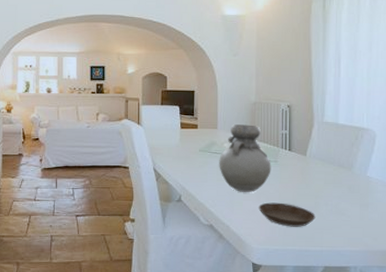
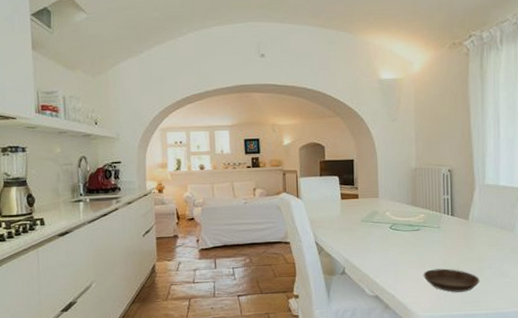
vase: present [219,124,271,192] -> none [381,191,435,261]

